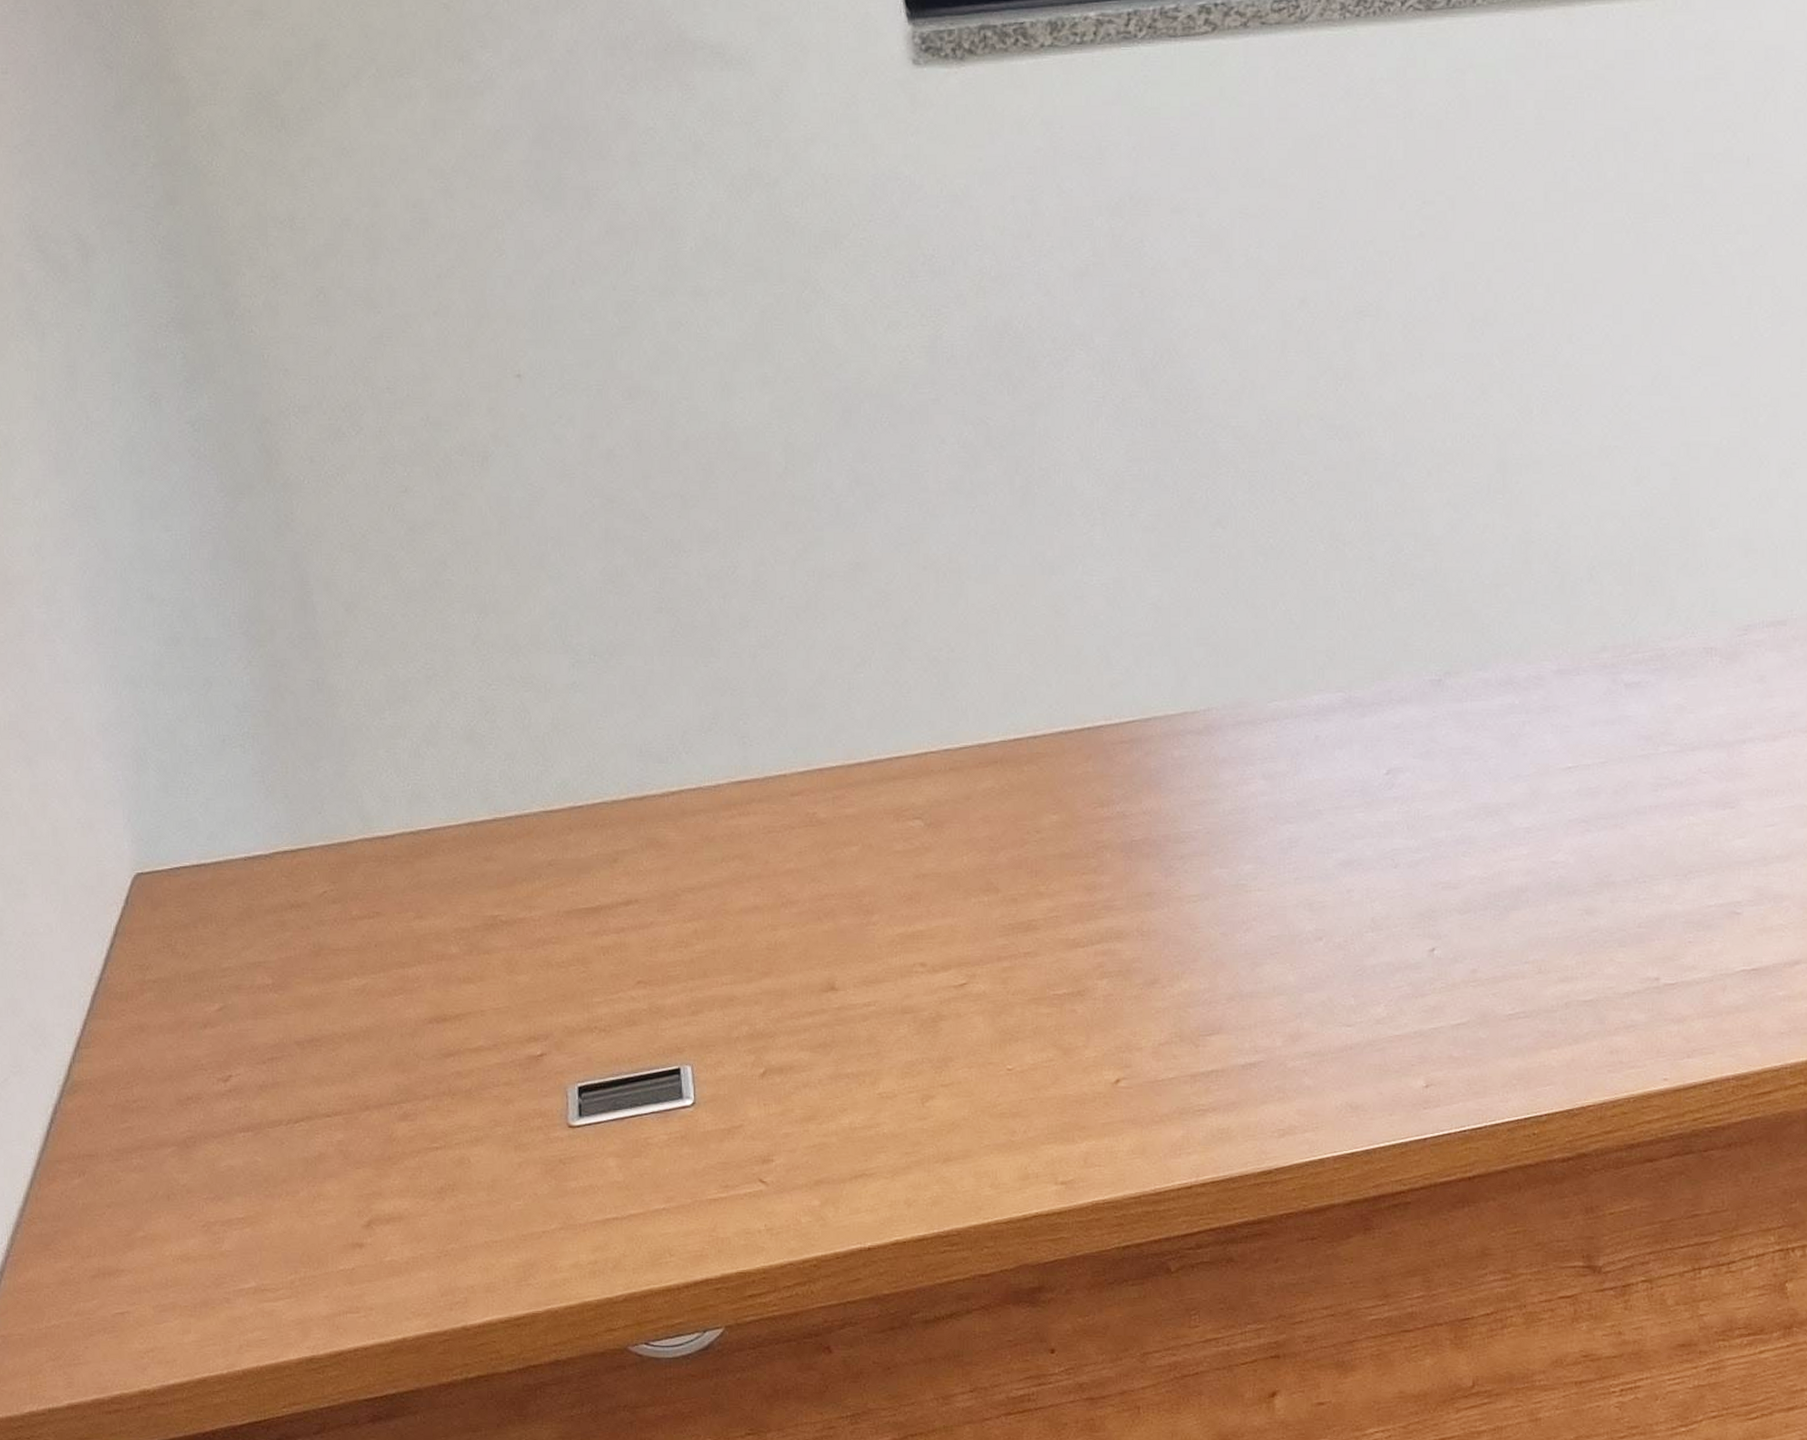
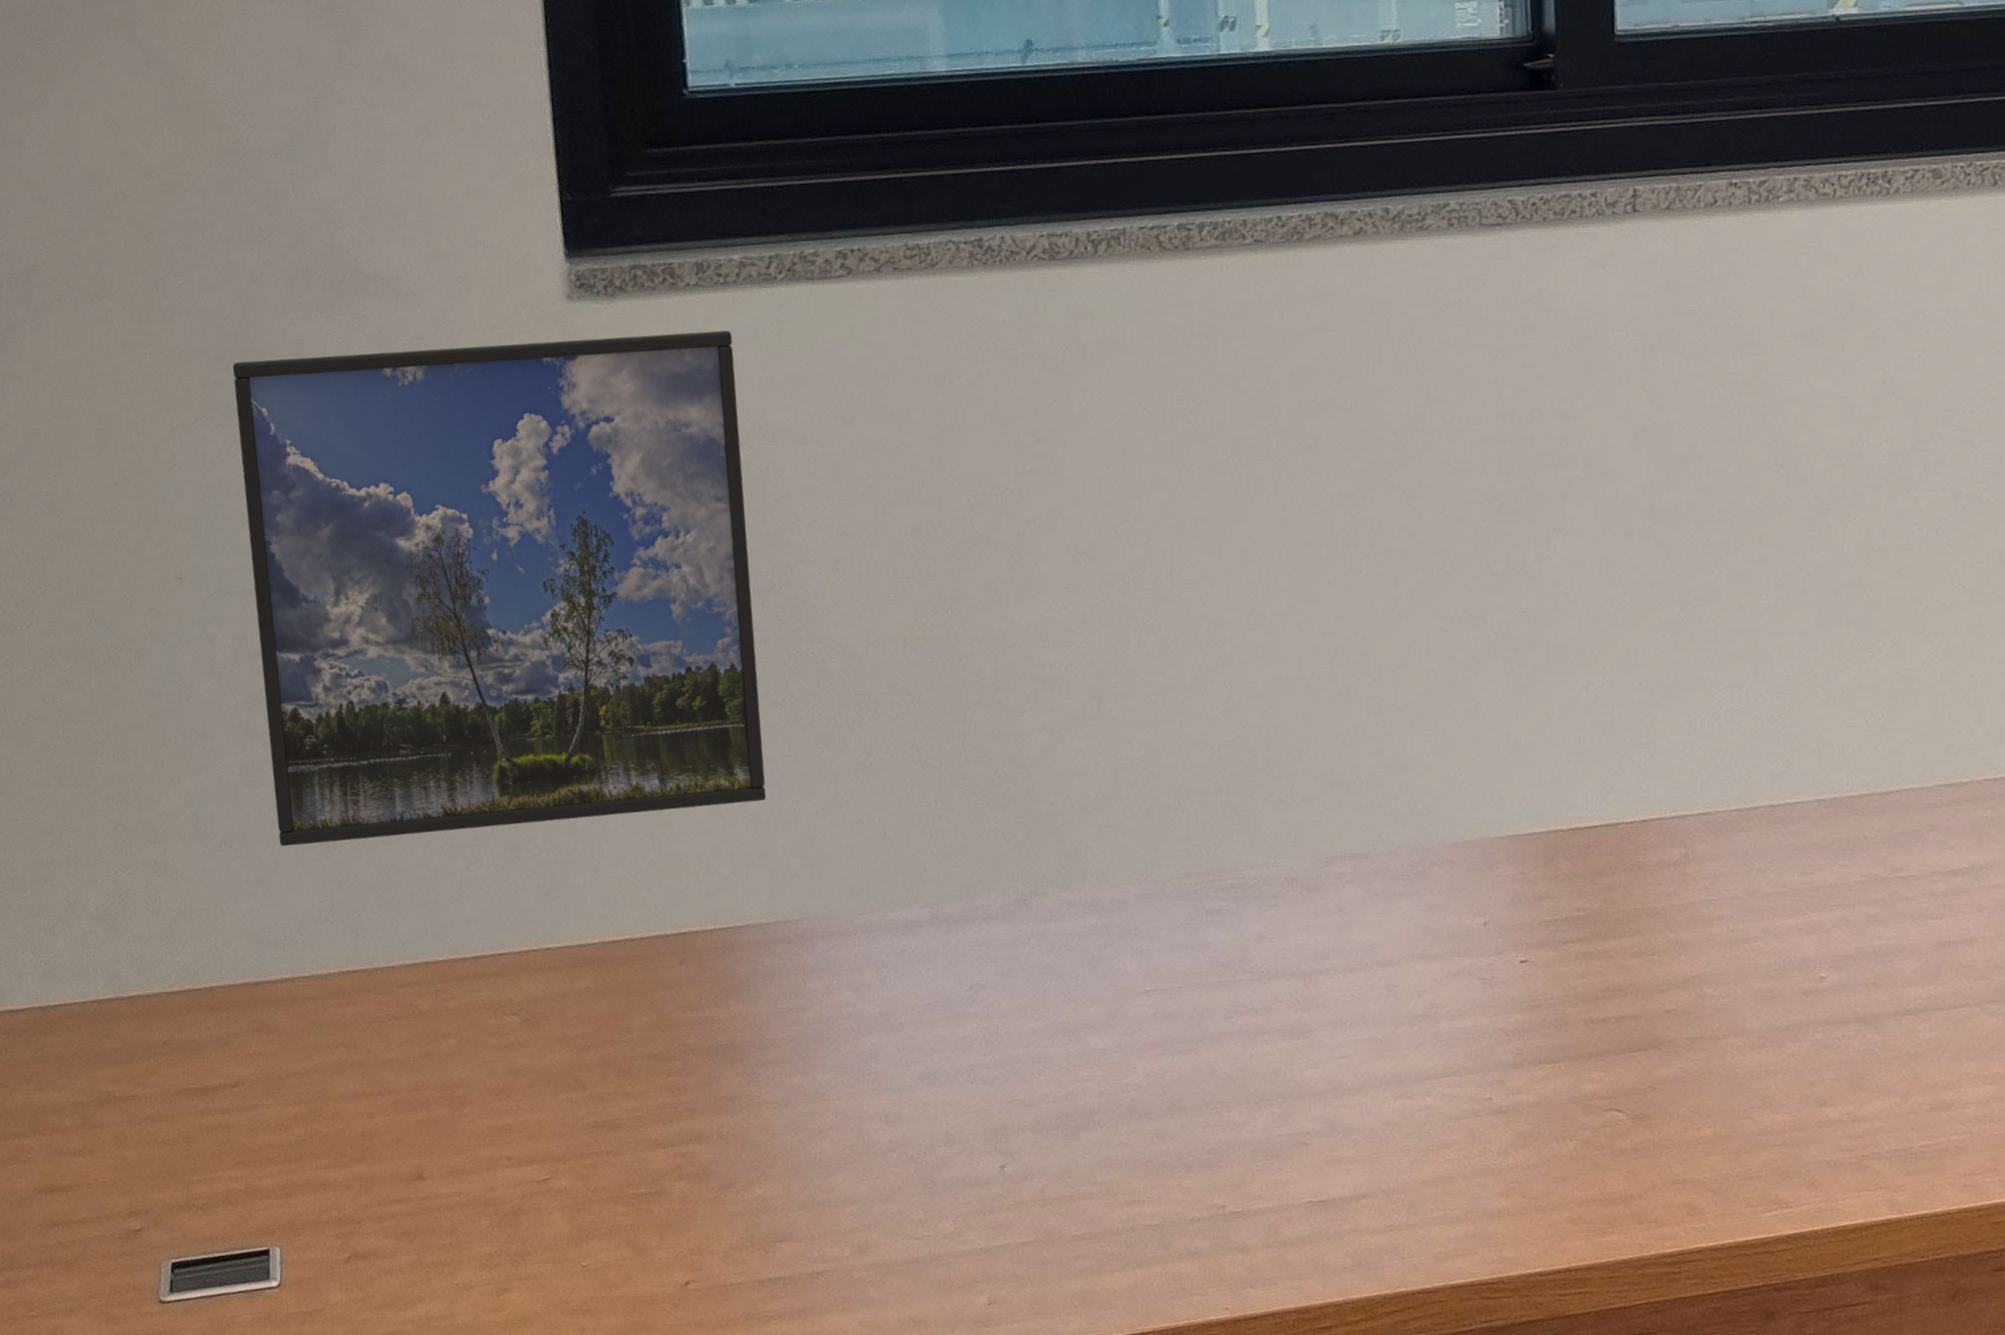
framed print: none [555,94,1165,655] -> present [232,330,767,847]

